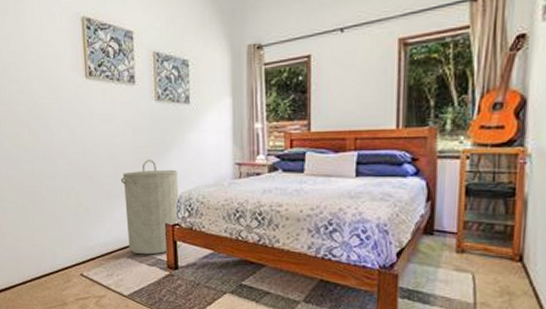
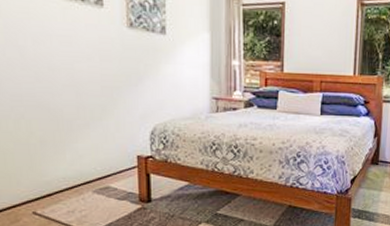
laundry hamper: present [120,160,182,255] -> none [84,89,156,189]

